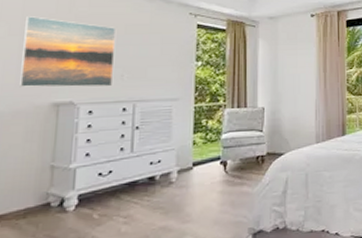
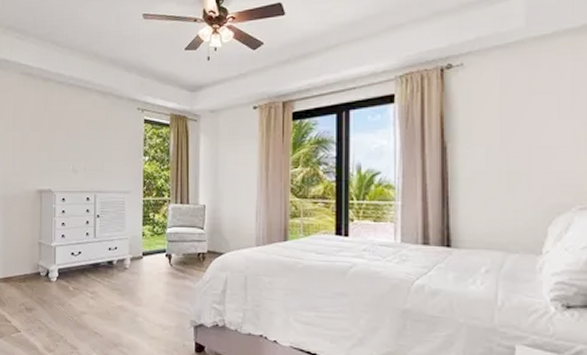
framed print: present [18,16,117,88] -> none [14,114,80,178]

